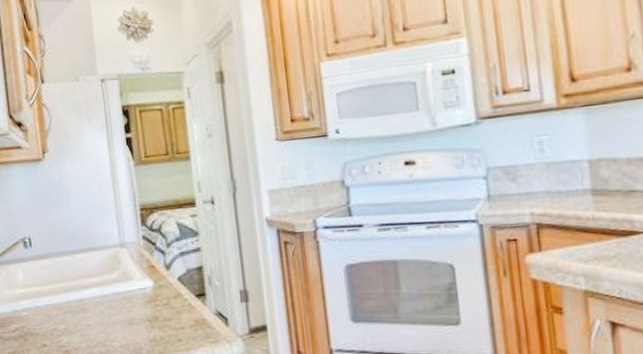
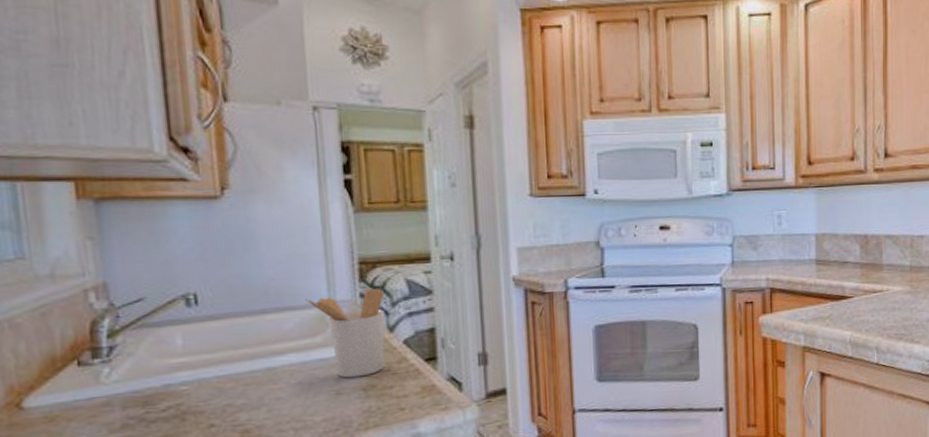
utensil holder: none [103,231,165,310] -> present [305,288,386,378]

